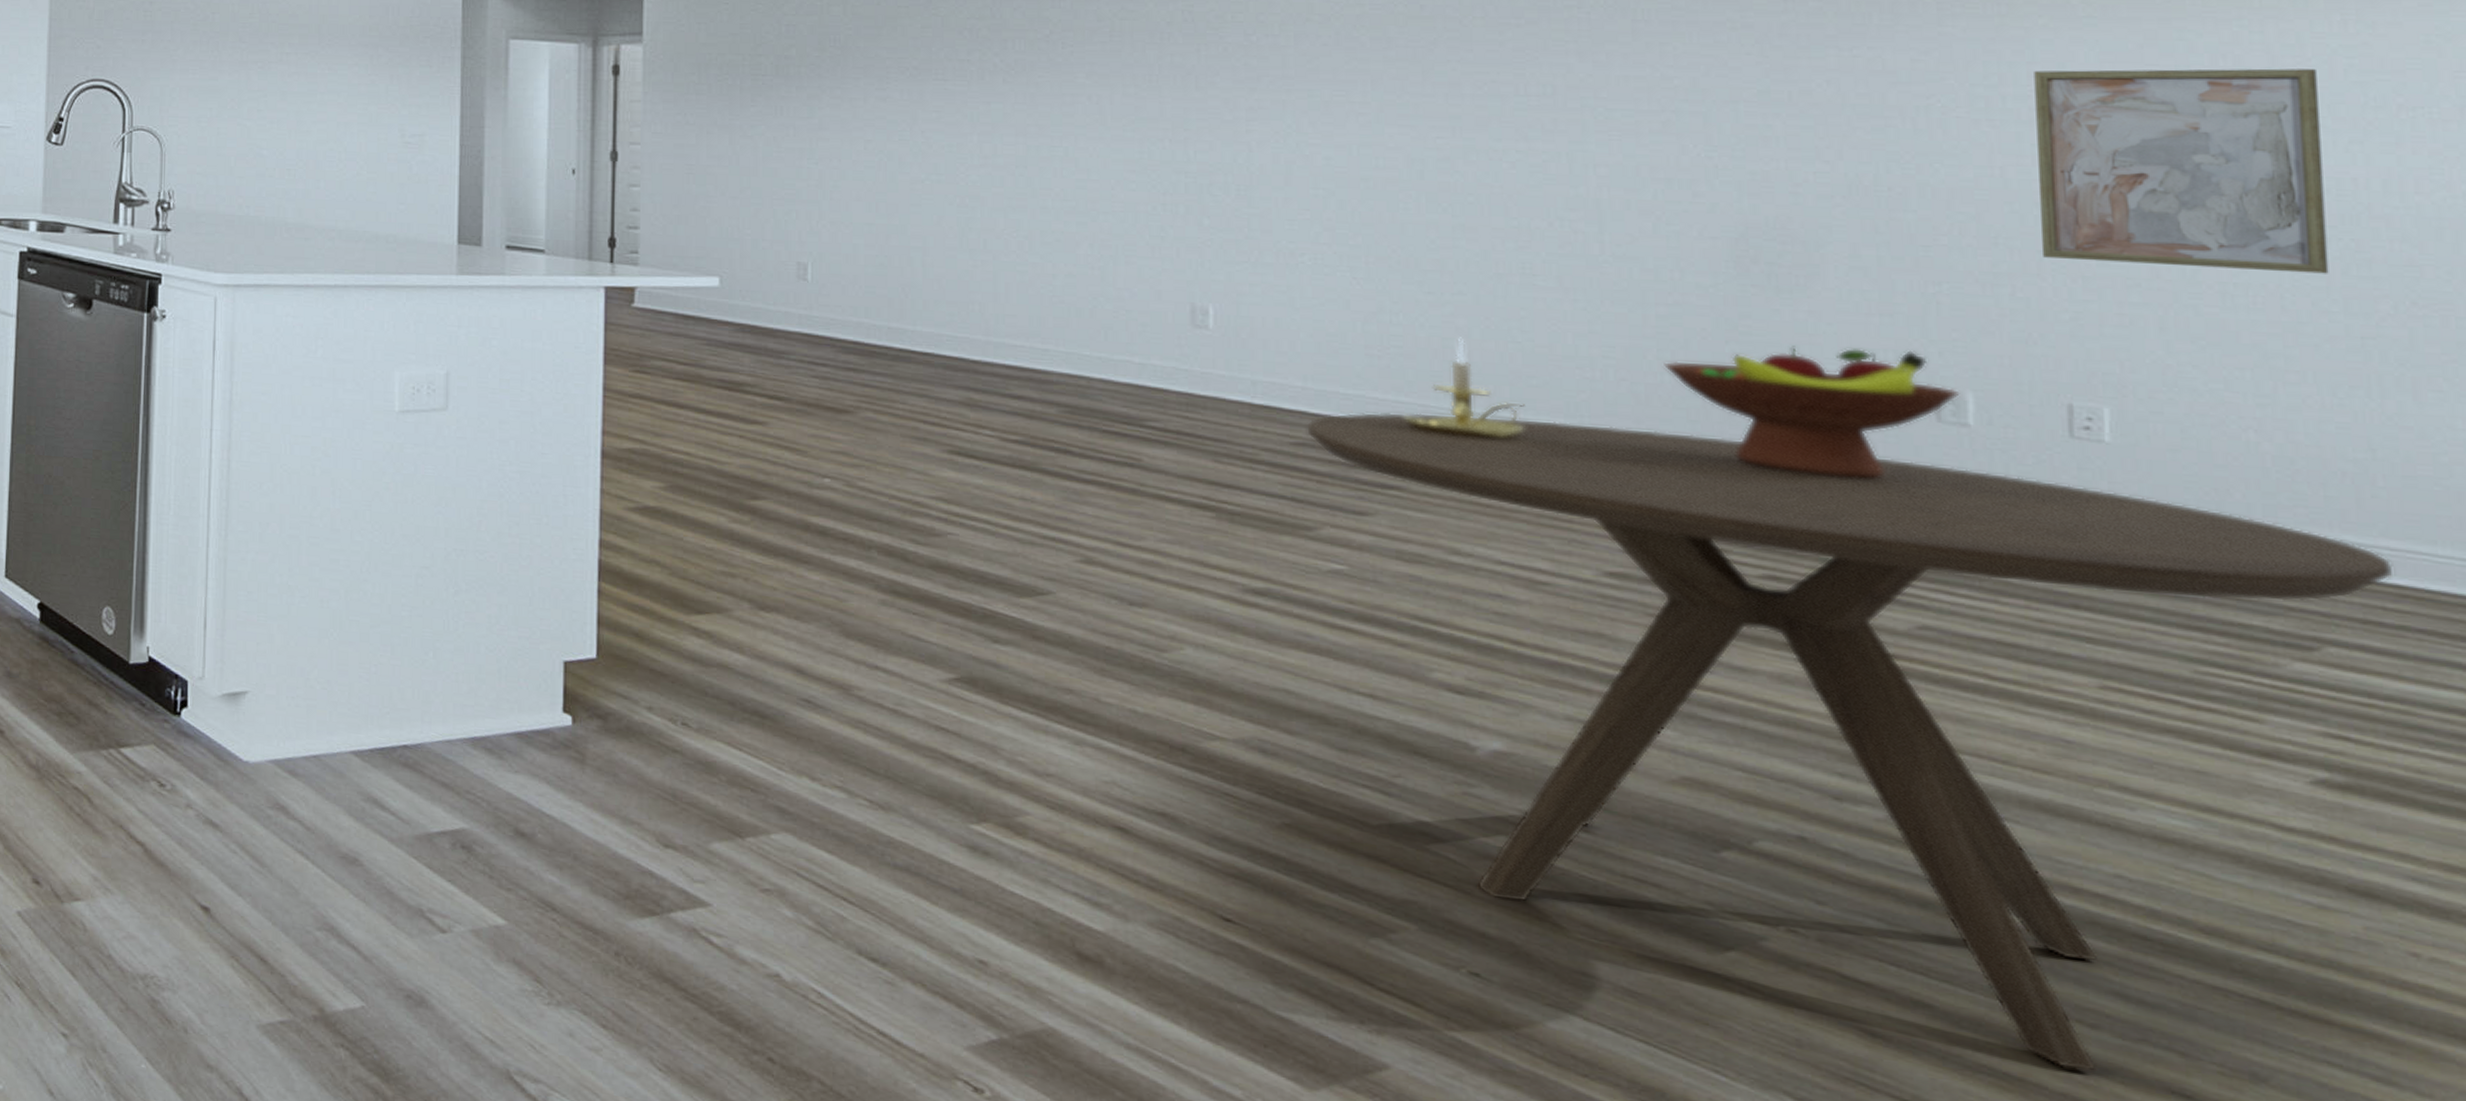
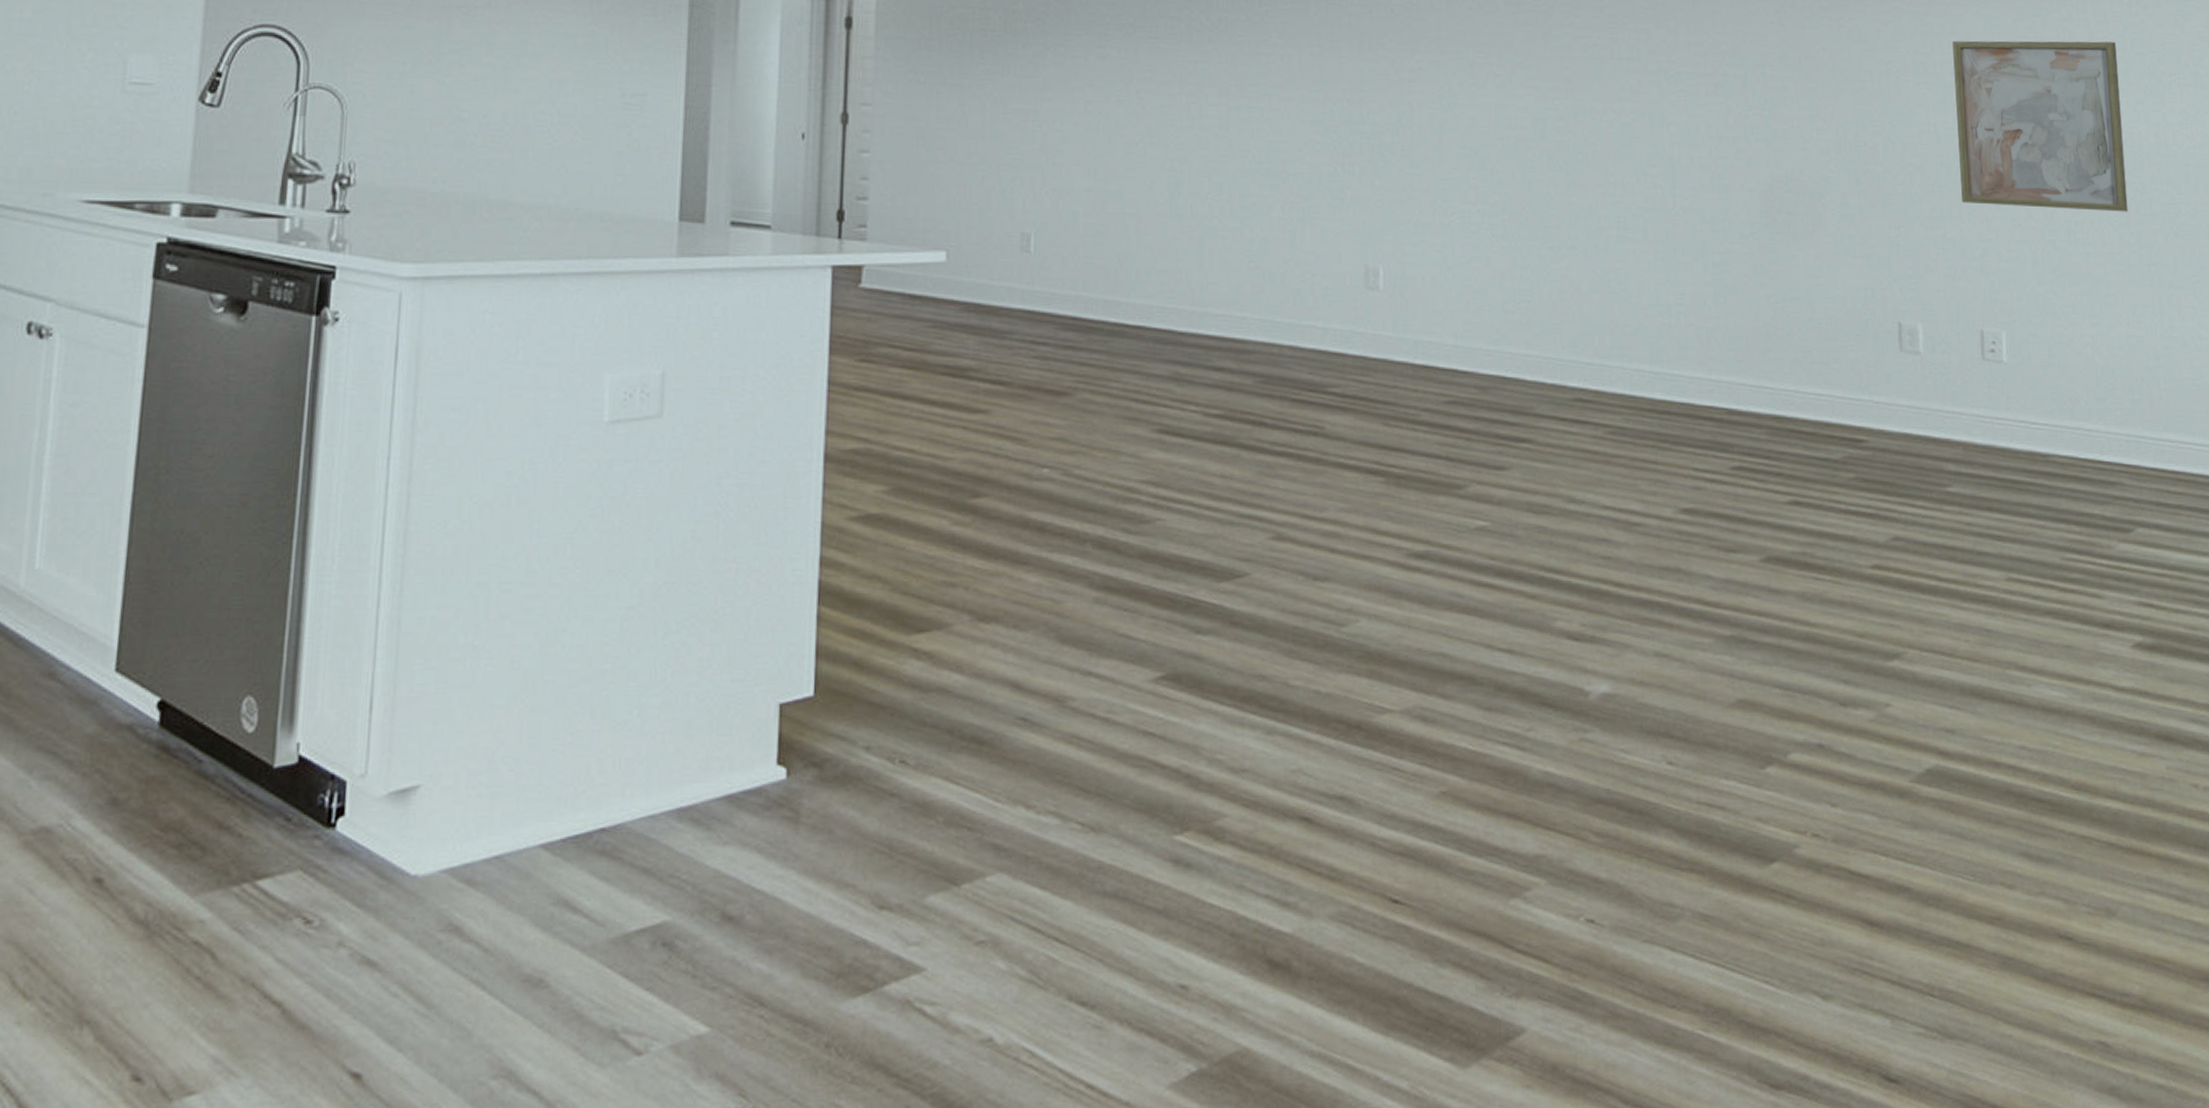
dining table: present [1305,412,2393,1073] -> none [1456,365,2172,930]
candle holder: present [1400,337,1525,440] -> none [1529,290,1621,388]
fruit bowl: present [1664,346,1960,479] -> none [1719,287,1914,406]

